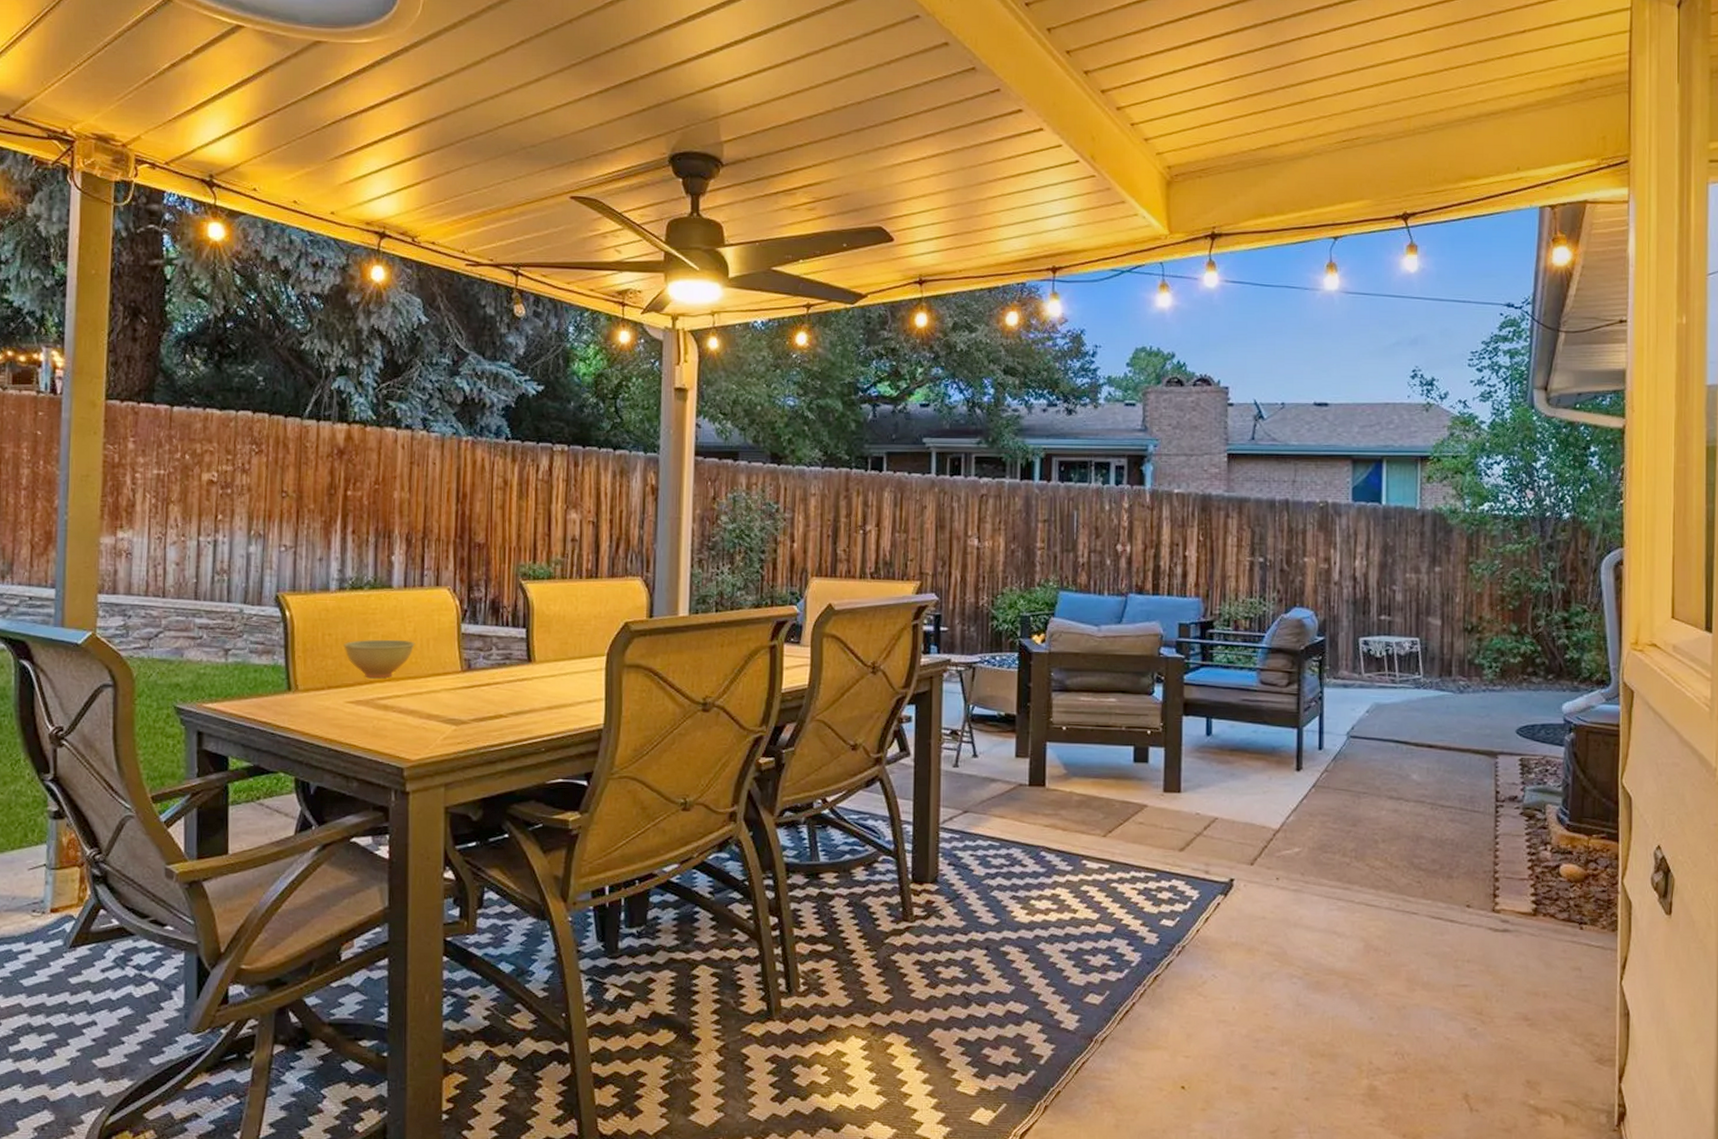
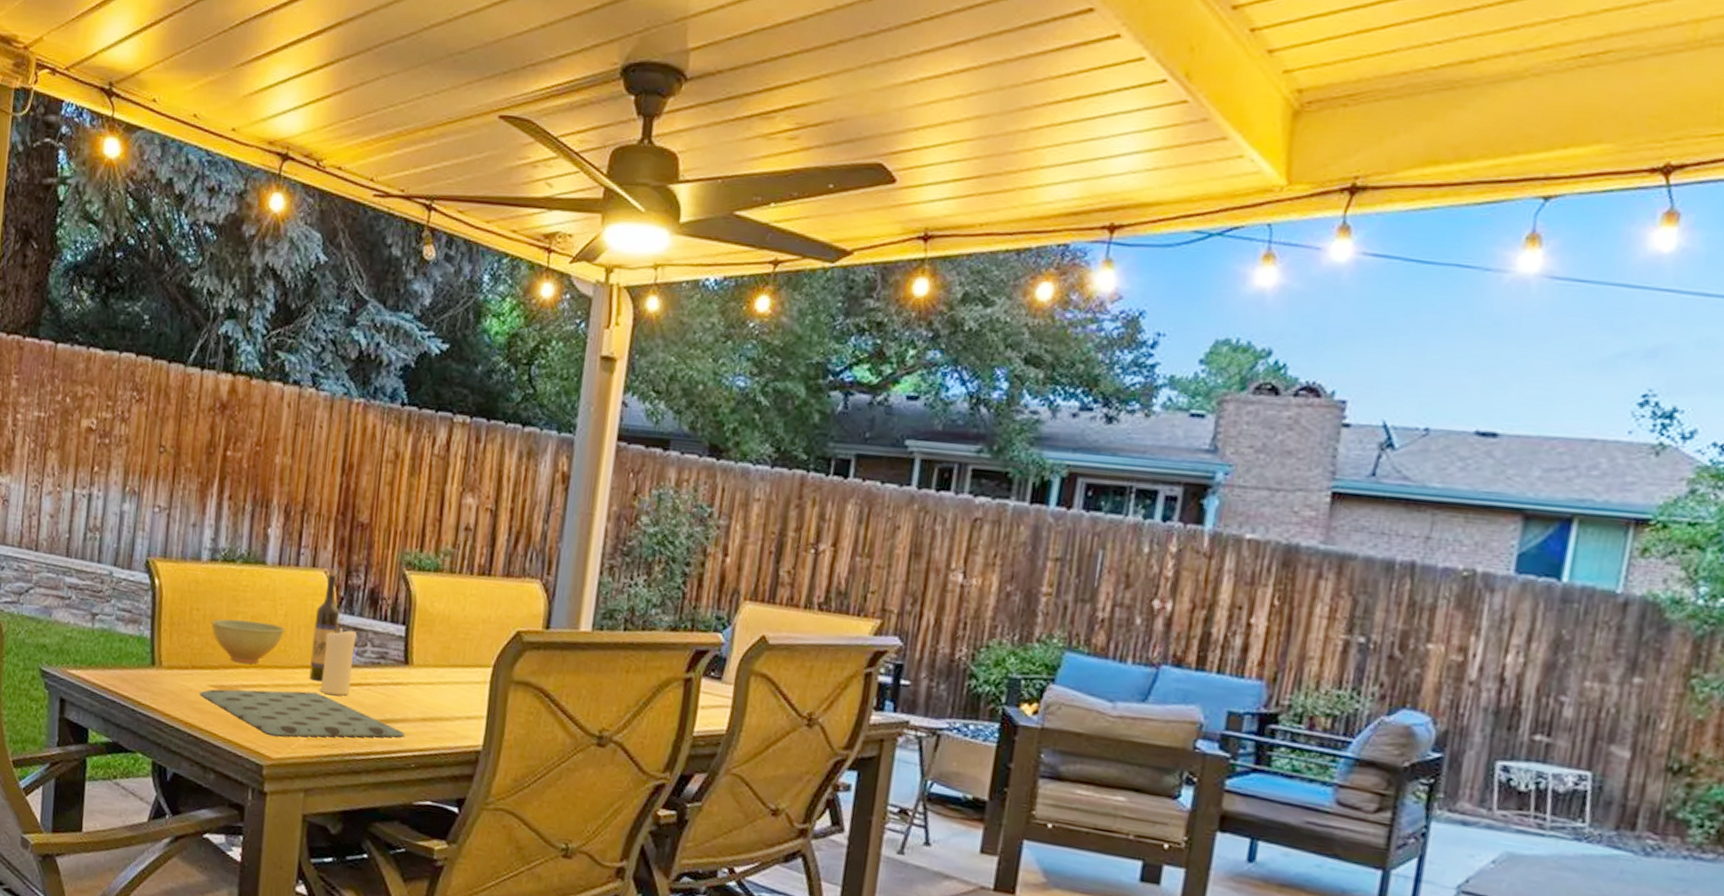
placemat: none [337,696,533,740] -> present [200,689,405,738]
wine bottle: none [441,585,465,685] -> present [309,568,340,680]
candle: none [451,636,482,696] -> present [319,627,357,696]

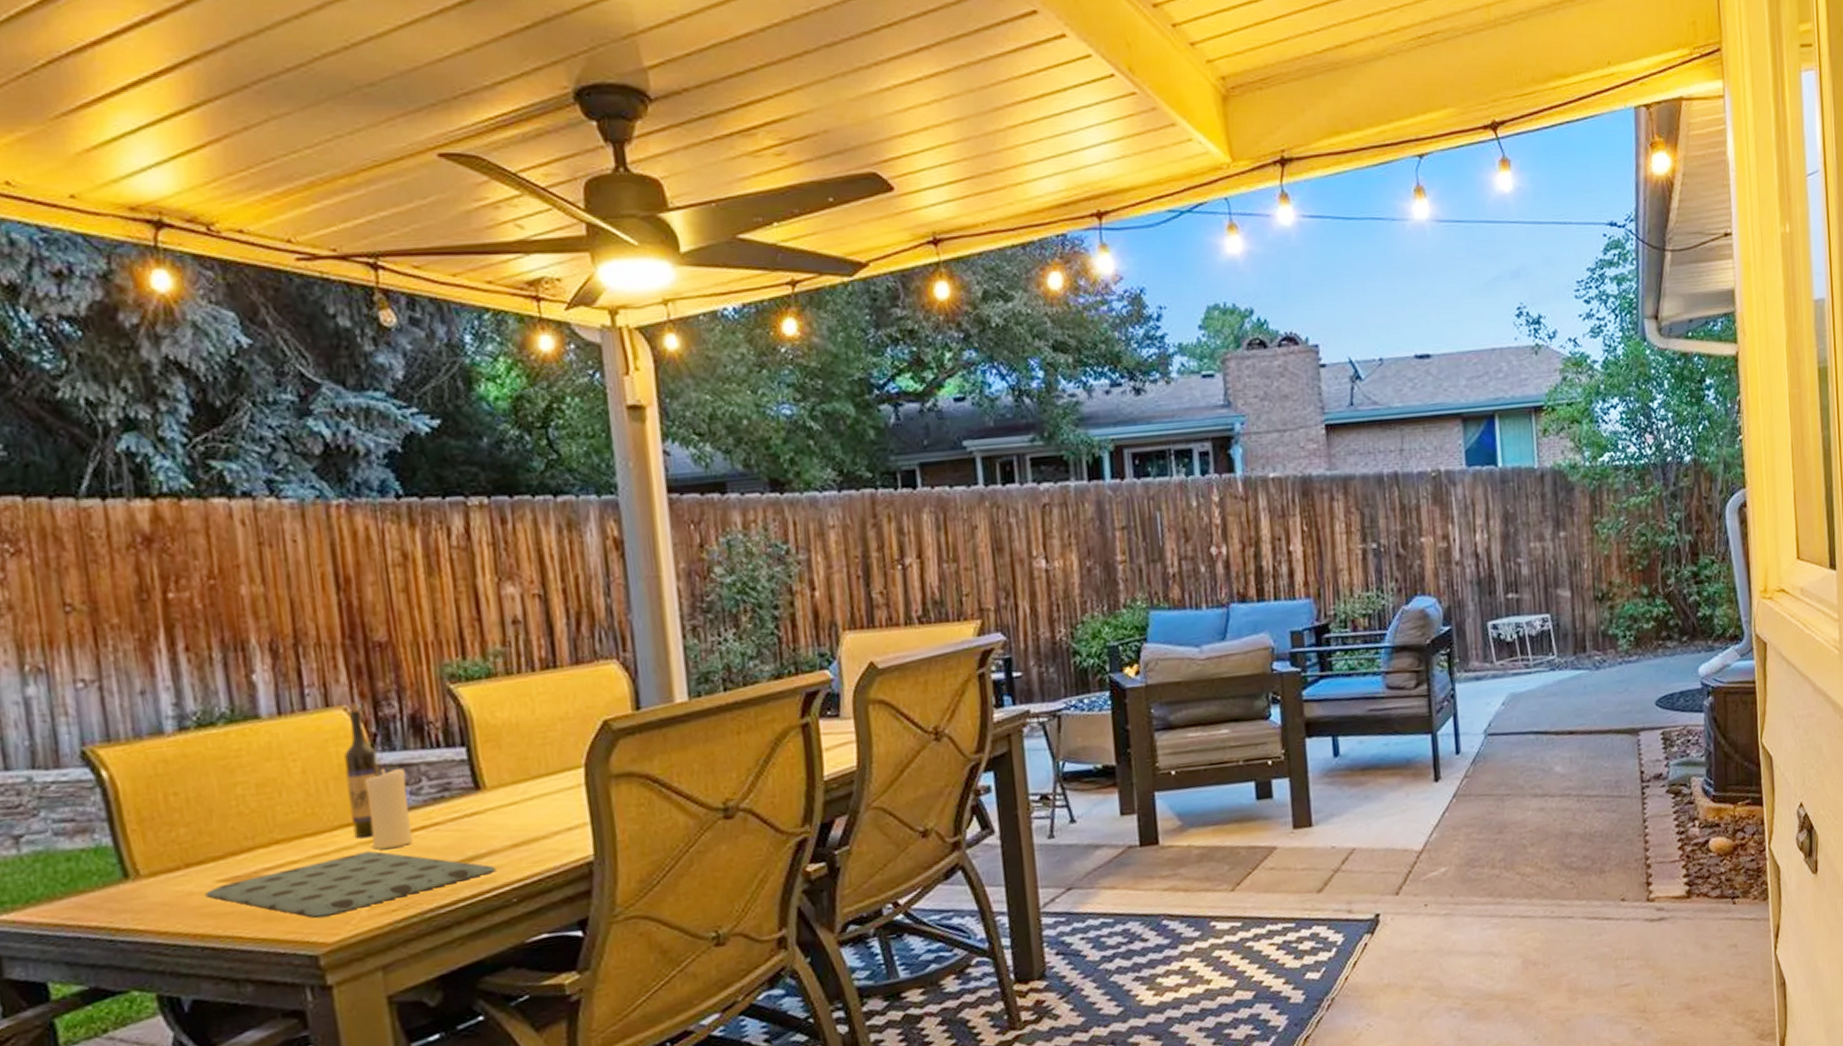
bowl: present [211,619,286,664] -> none [199,785,308,844]

